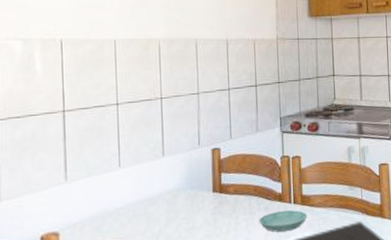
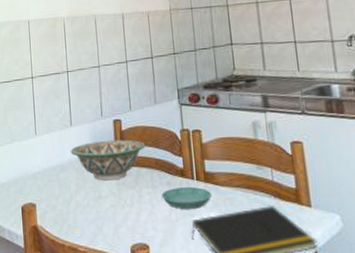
decorative bowl: none [161,168,245,211] -> present [70,139,146,181]

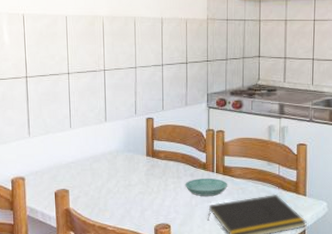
decorative bowl: present [70,139,146,181] -> none [104,136,174,171]

